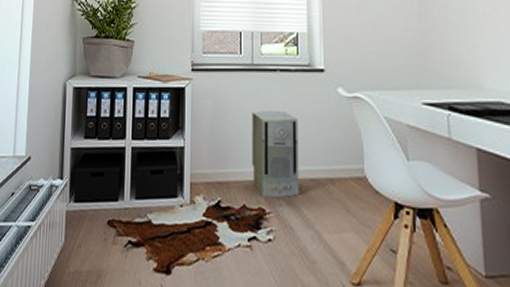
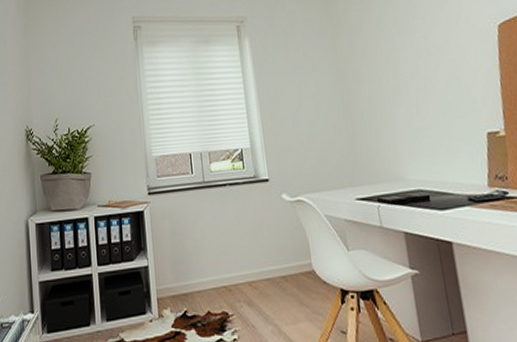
air purifier: present [252,110,299,198] -> none [208,221,257,302]

